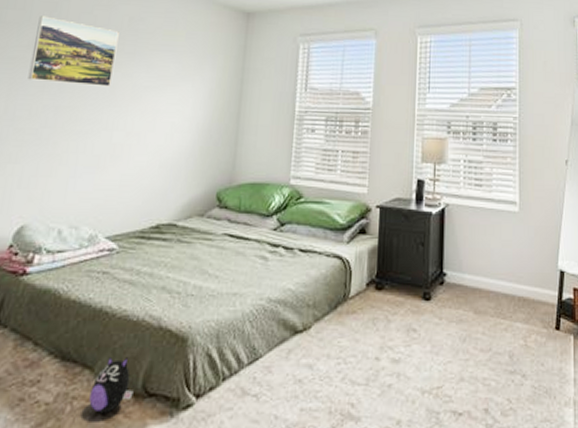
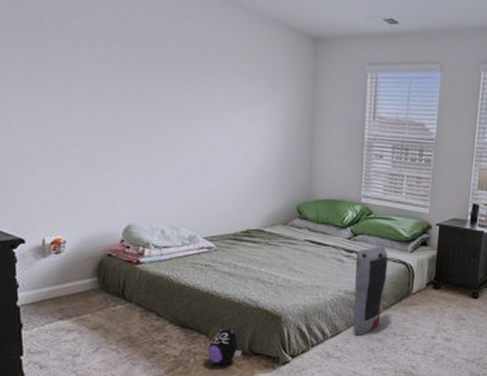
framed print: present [28,16,119,87] -> none [106,28,190,105]
air purifier: none [276,234,321,360] -> present [353,244,388,335]

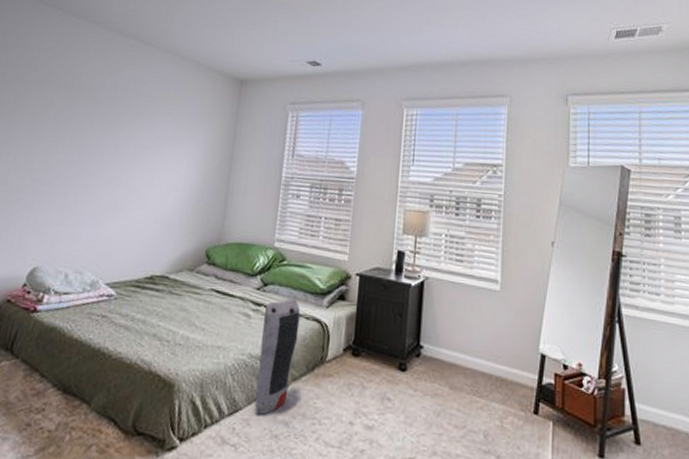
plush toy: present [208,326,242,364] -> none [85,393,125,446]

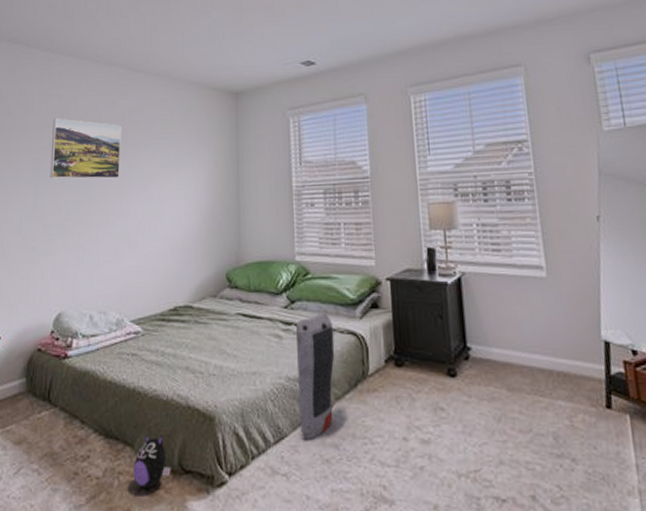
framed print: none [45,77,125,145] -> present [50,118,122,179]
plush toy: none [85,393,125,446] -> present [133,434,171,488]

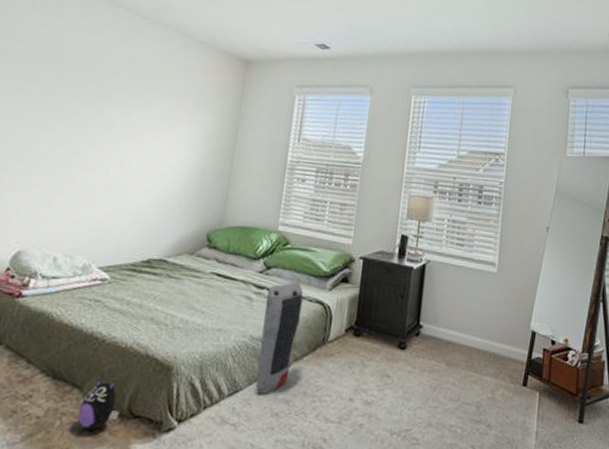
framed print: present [50,118,122,179] -> none [29,49,120,124]

